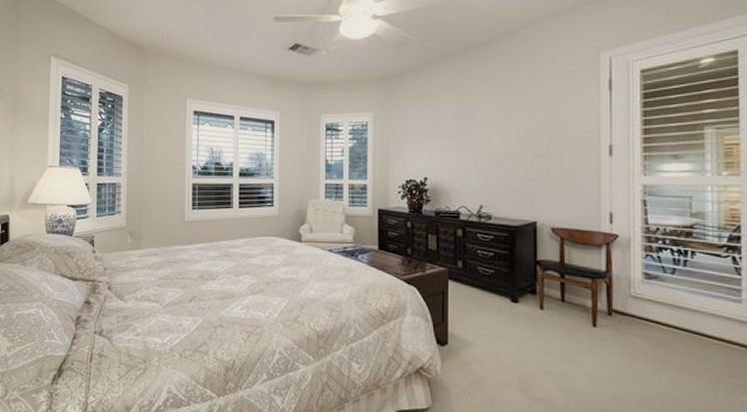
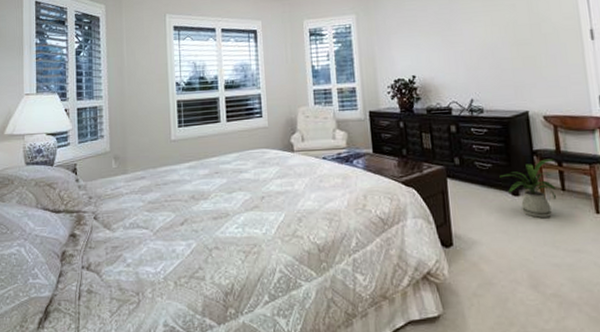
house plant: none [501,269,557,327] -> present [499,158,556,219]

